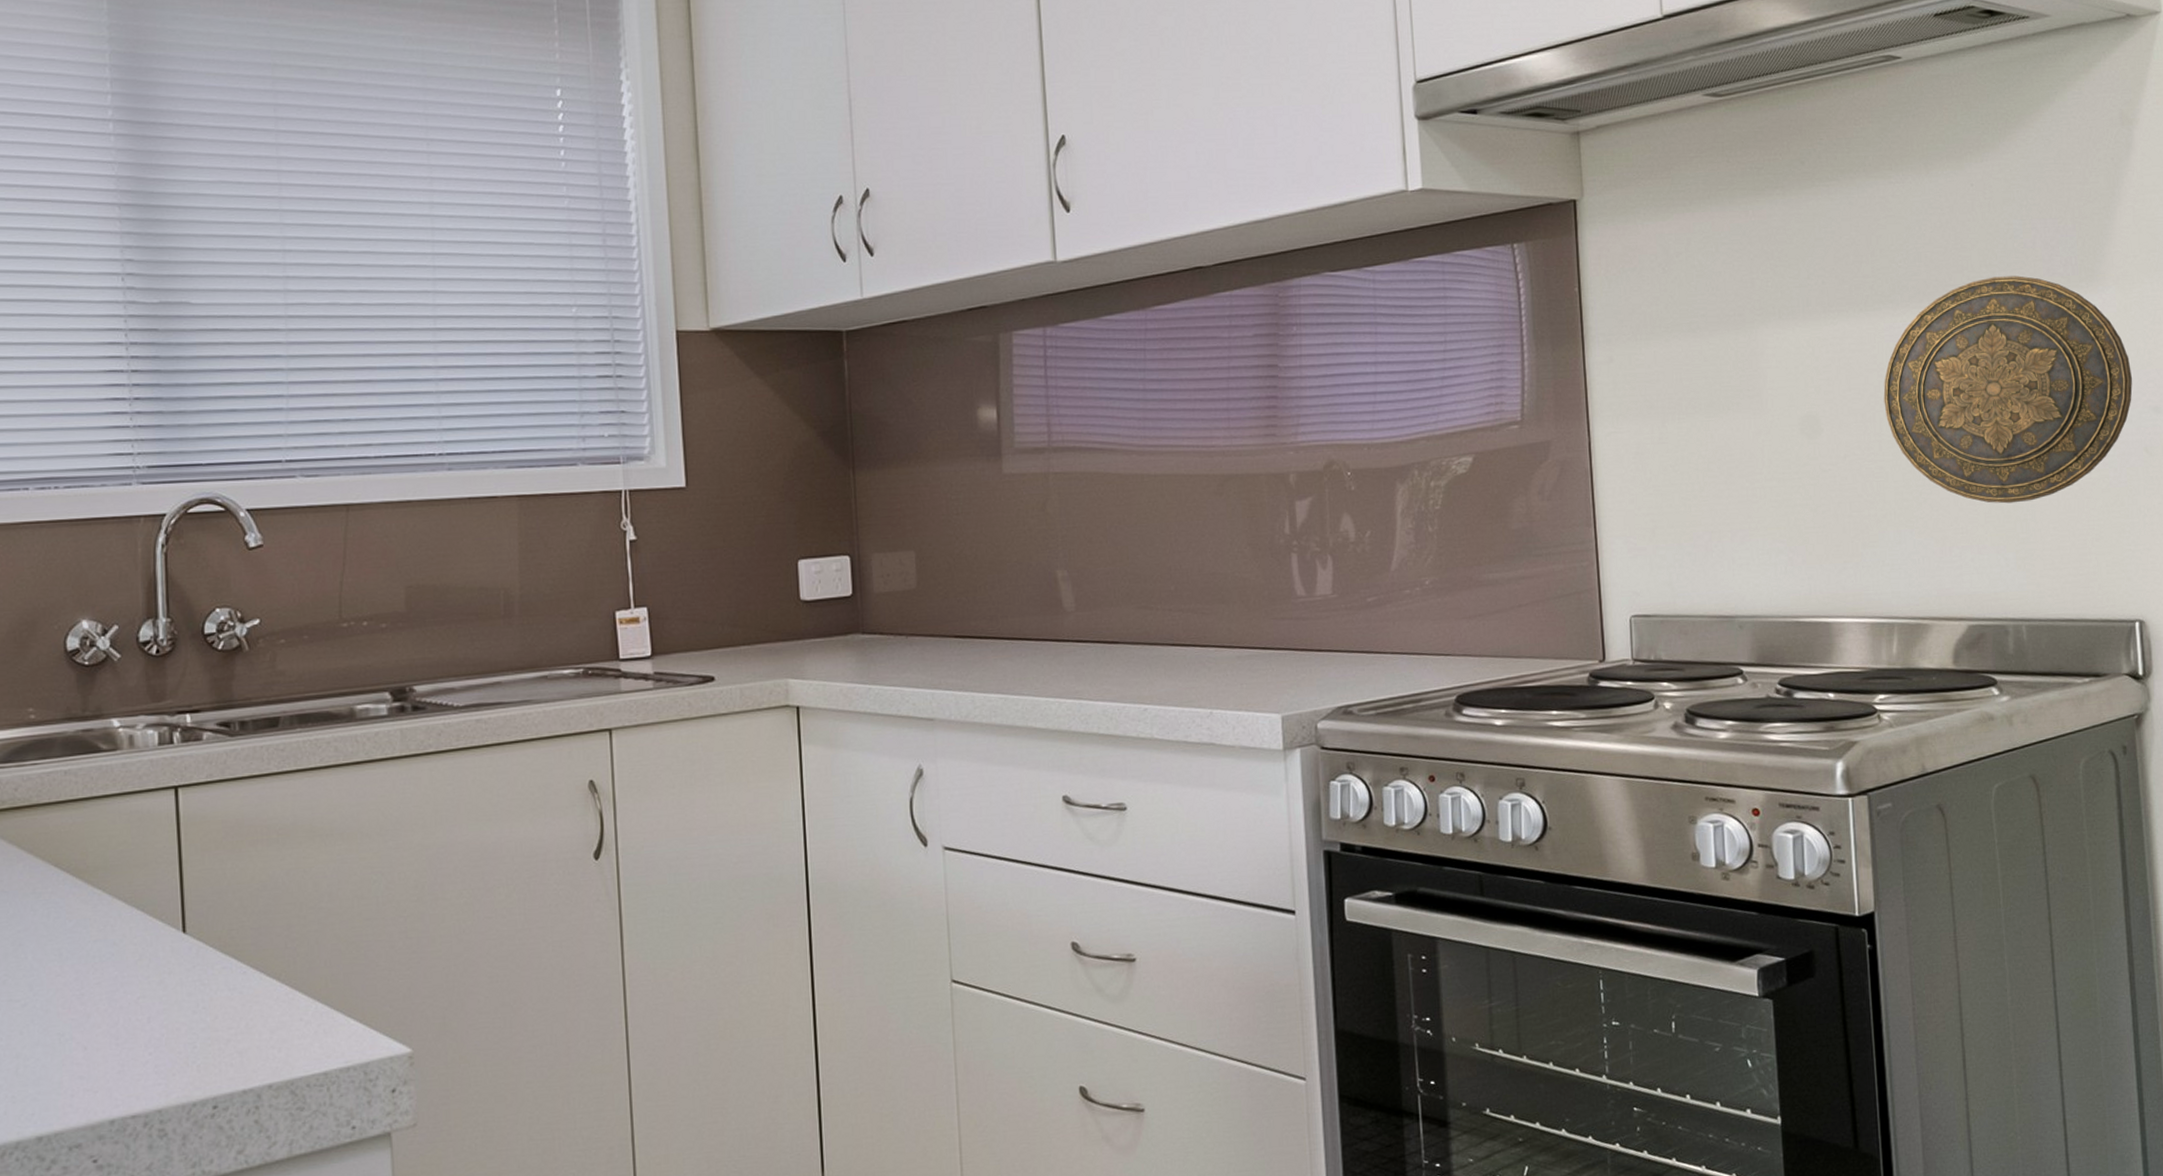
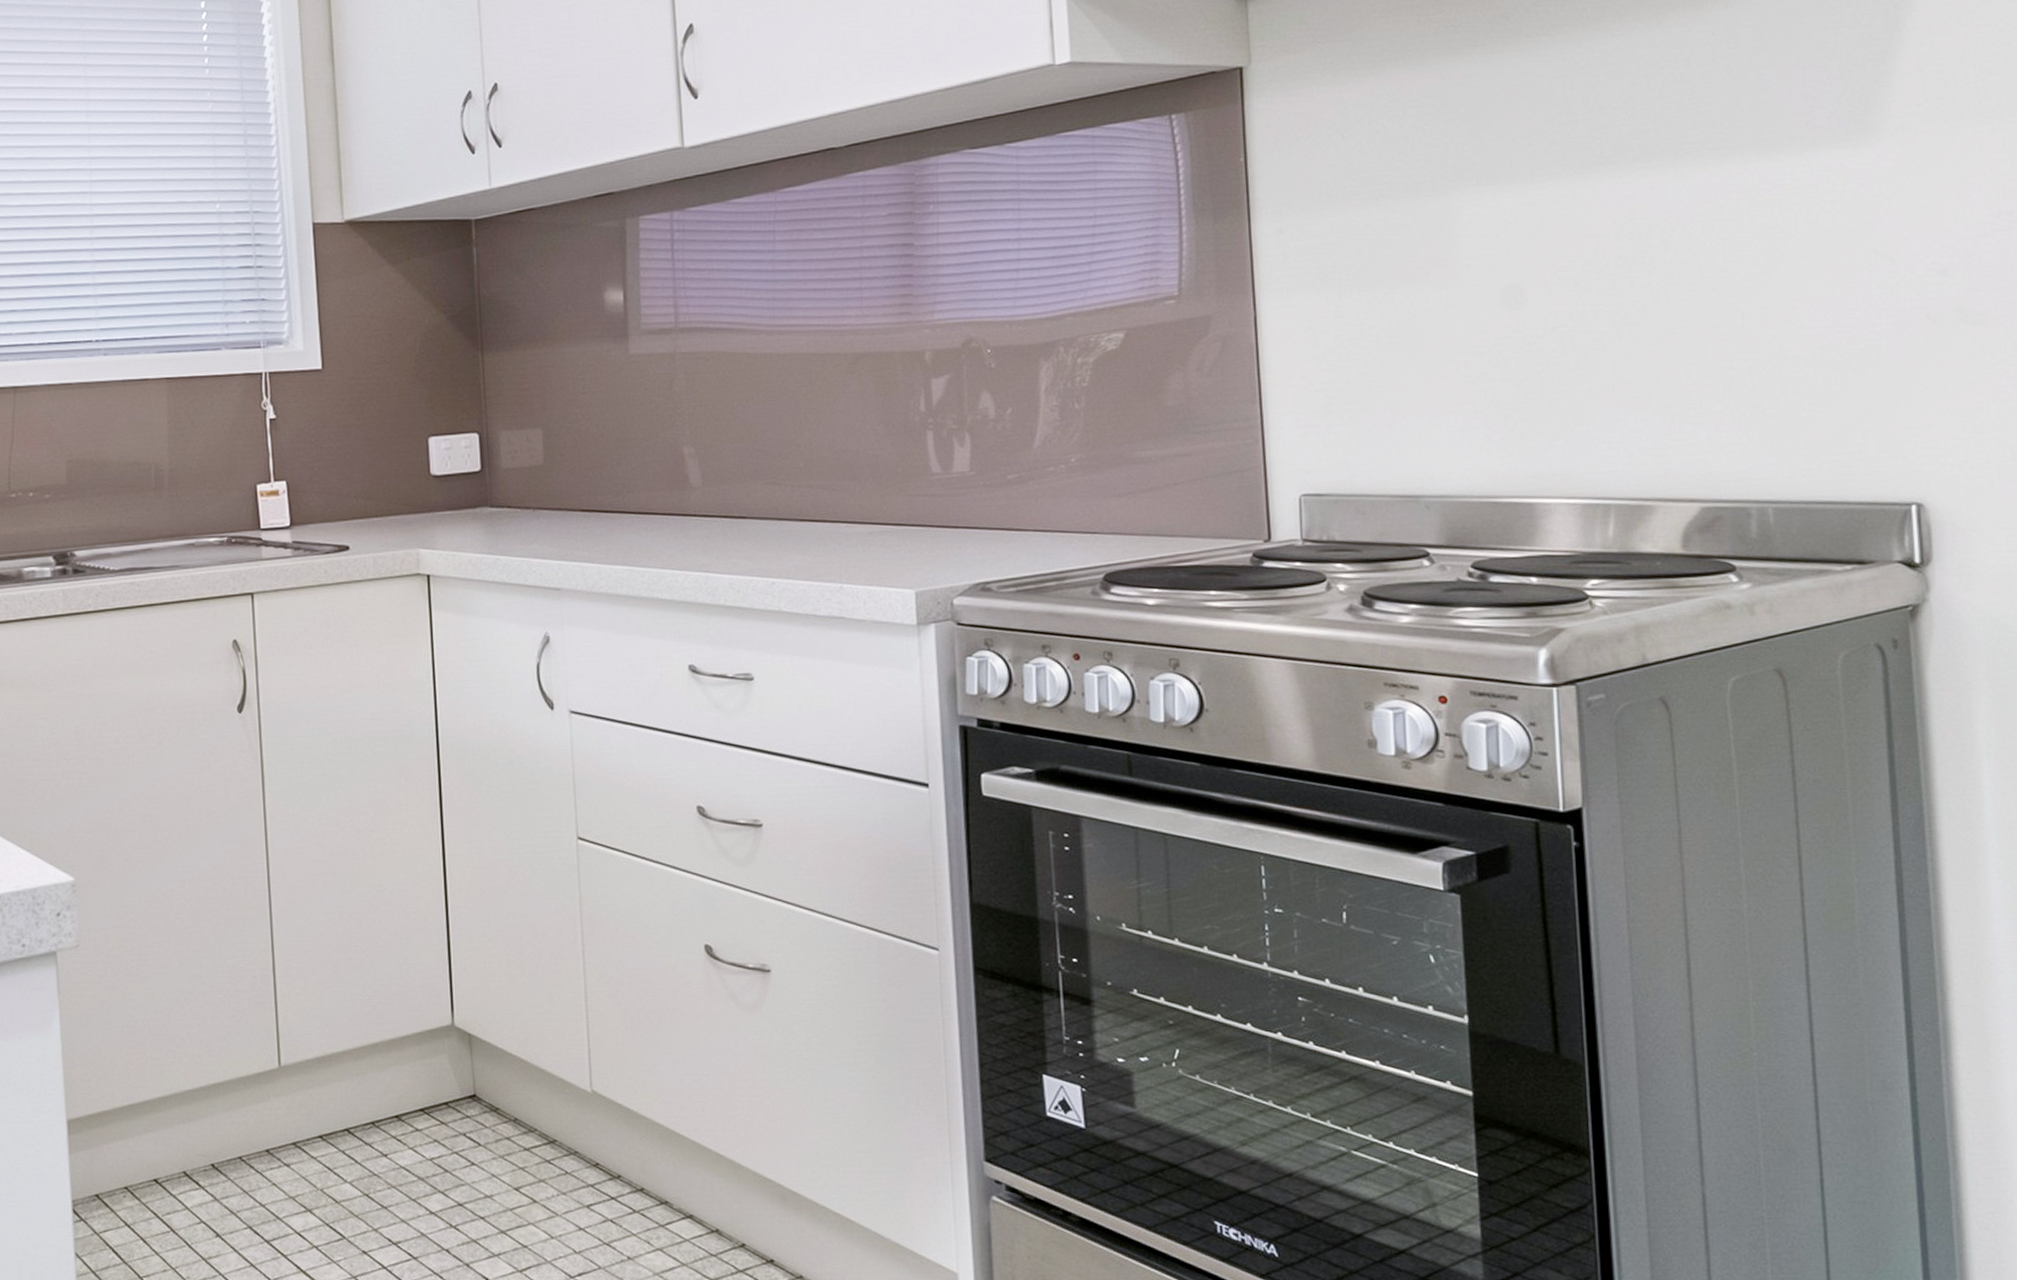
decorative plate: present [1883,275,2133,504] -> none [1601,130,1913,377]

